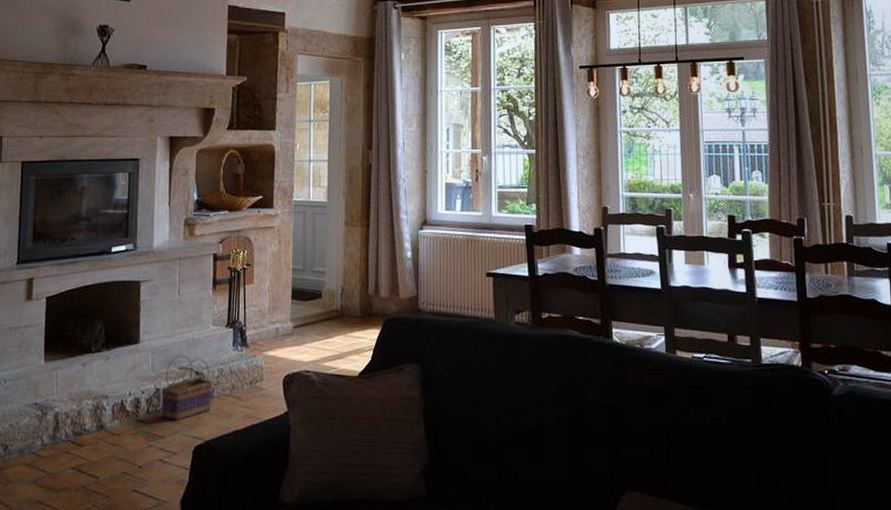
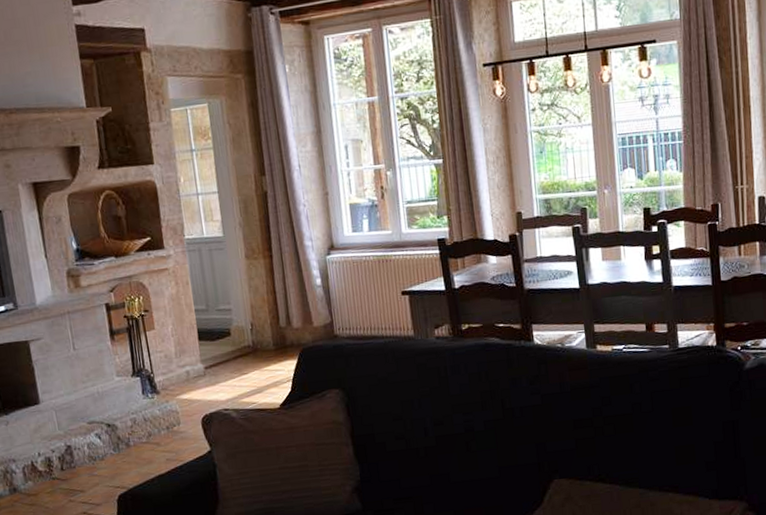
basket: present [161,355,213,420] -> none [72,409,130,474]

